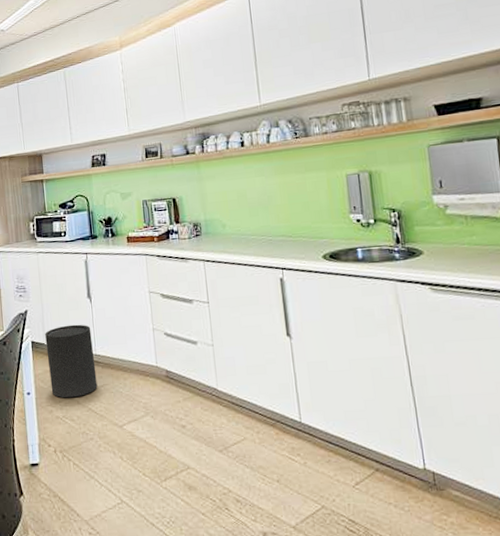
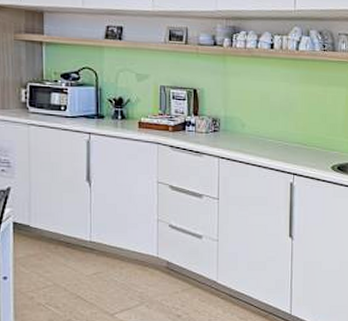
trash can: present [45,324,98,398] -> none [31,208,90,285]

